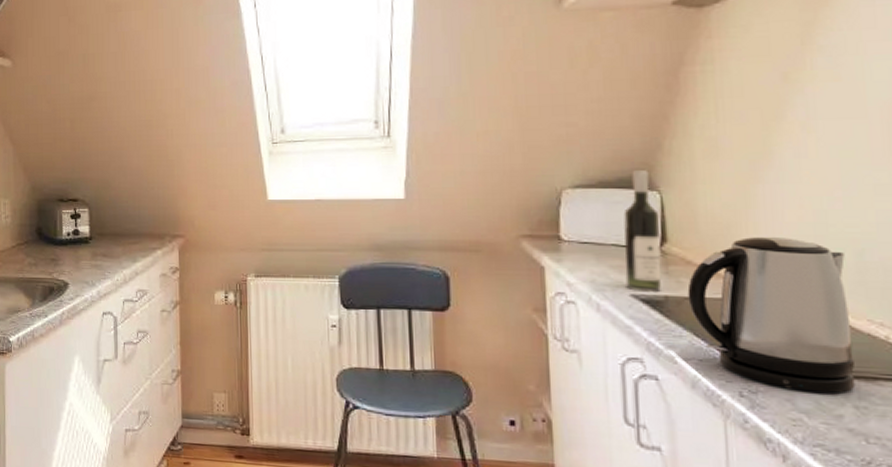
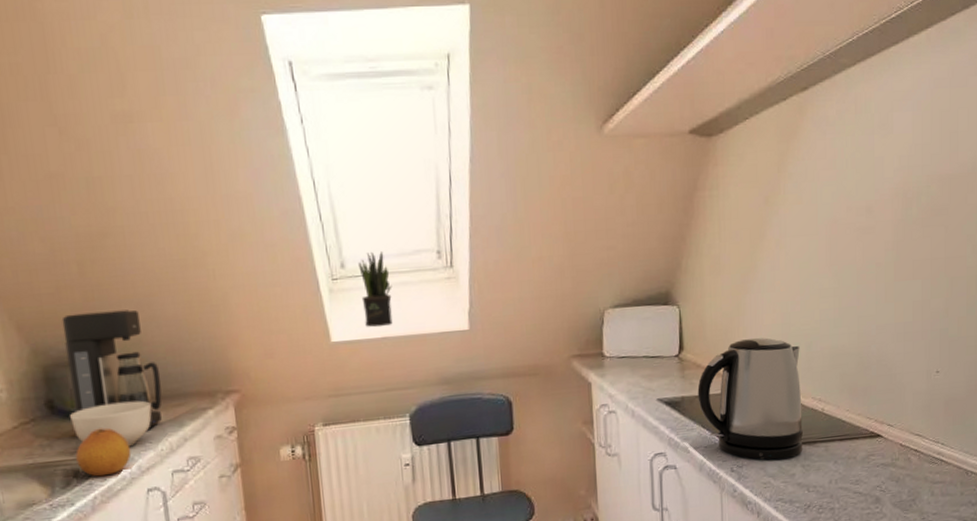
bowl: none [51,235,113,274] -> present [69,400,152,447]
fruit: none [53,255,94,296] -> present [76,428,132,477]
coffee maker: none [55,159,123,261] -> present [61,310,162,429]
potted plant: none [297,120,328,190] -> present [358,252,393,328]
bottle: present [624,170,662,292] -> none [652,287,680,395]

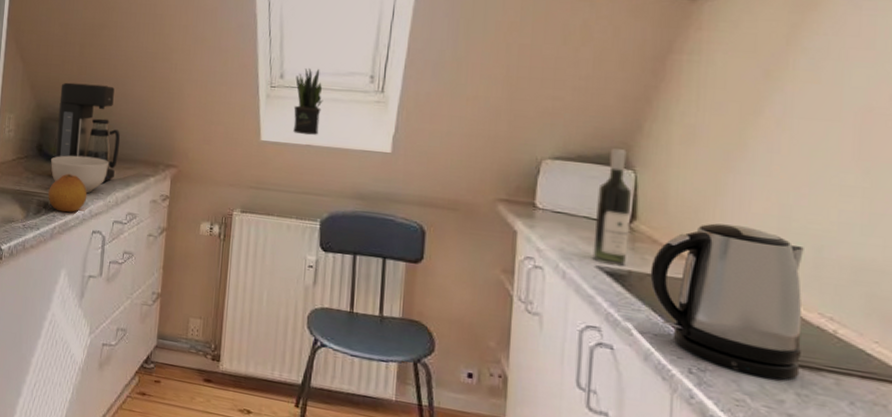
bottle: none [652,287,680,395] -> present [592,148,633,266]

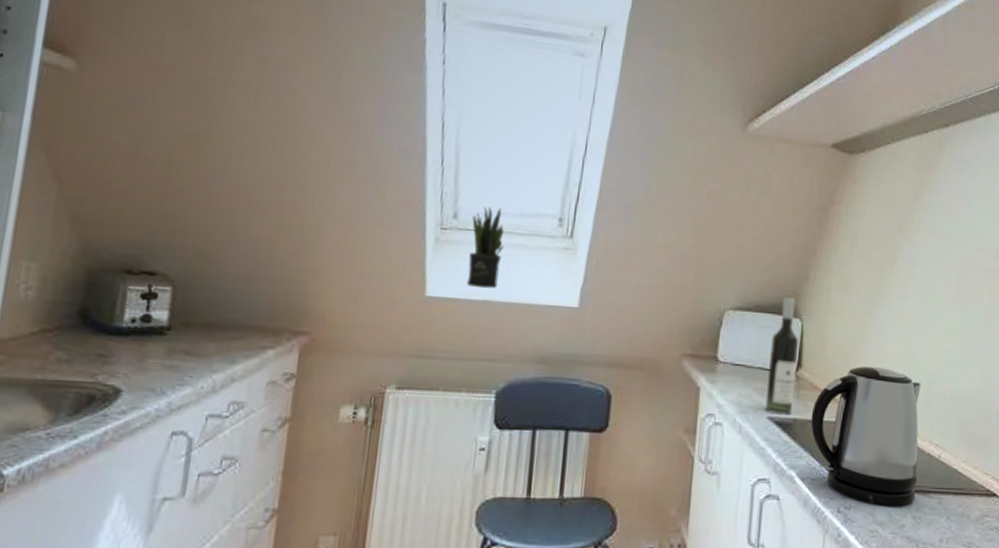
fruit: present [48,173,87,213] -> none [95,350,166,409]
bowl: present [50,155,110,194] -> none [102,323,205,378]
coffee maker: present [55,82,121,183] -> none [111,215,224,361]

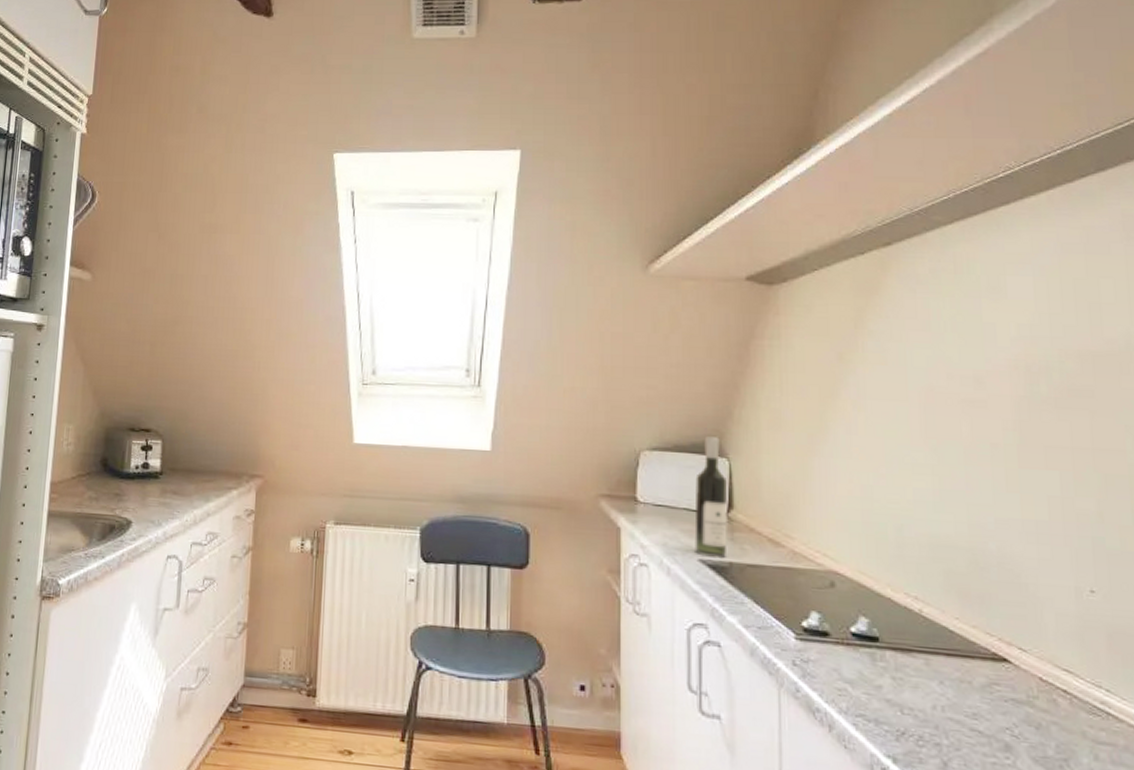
potted plant: present [467,207,505,289] -> none [387,363,419,436]
kettle: present [810,366,921,506] -> none [750,508,893,664]

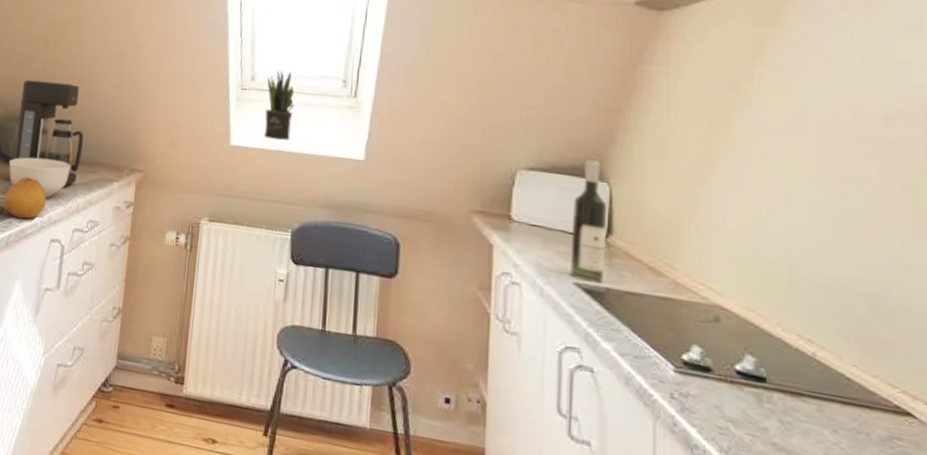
fruit: none [114,490,161,536] -> present [4,176,47,219]
bowl: none [117,469,186,513] -> present [8,157,72,199]
coffee maker: none [122,386,199,499] -> present [13,79,84,187]
potted plant: none [387,363,419,436] -> present [264,71,295,141]

